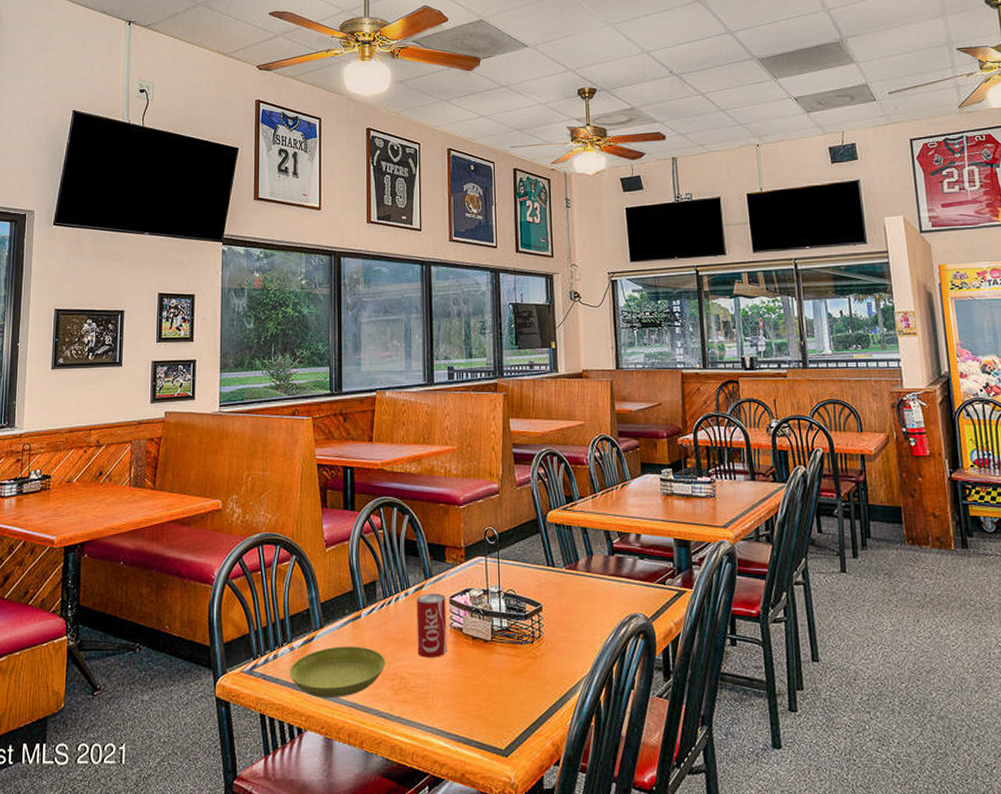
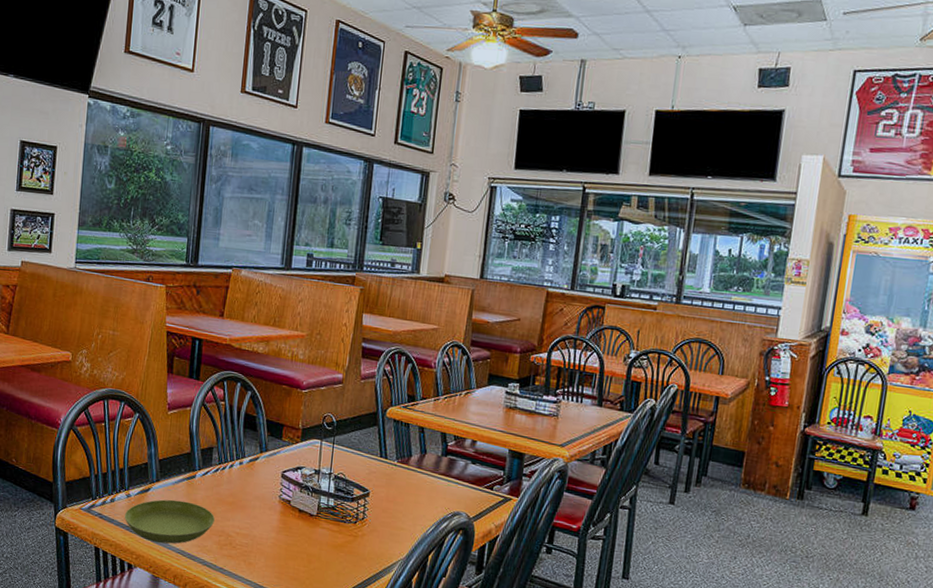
beverage can: present [416,593,447,658] -> none [245,465,278,523]

